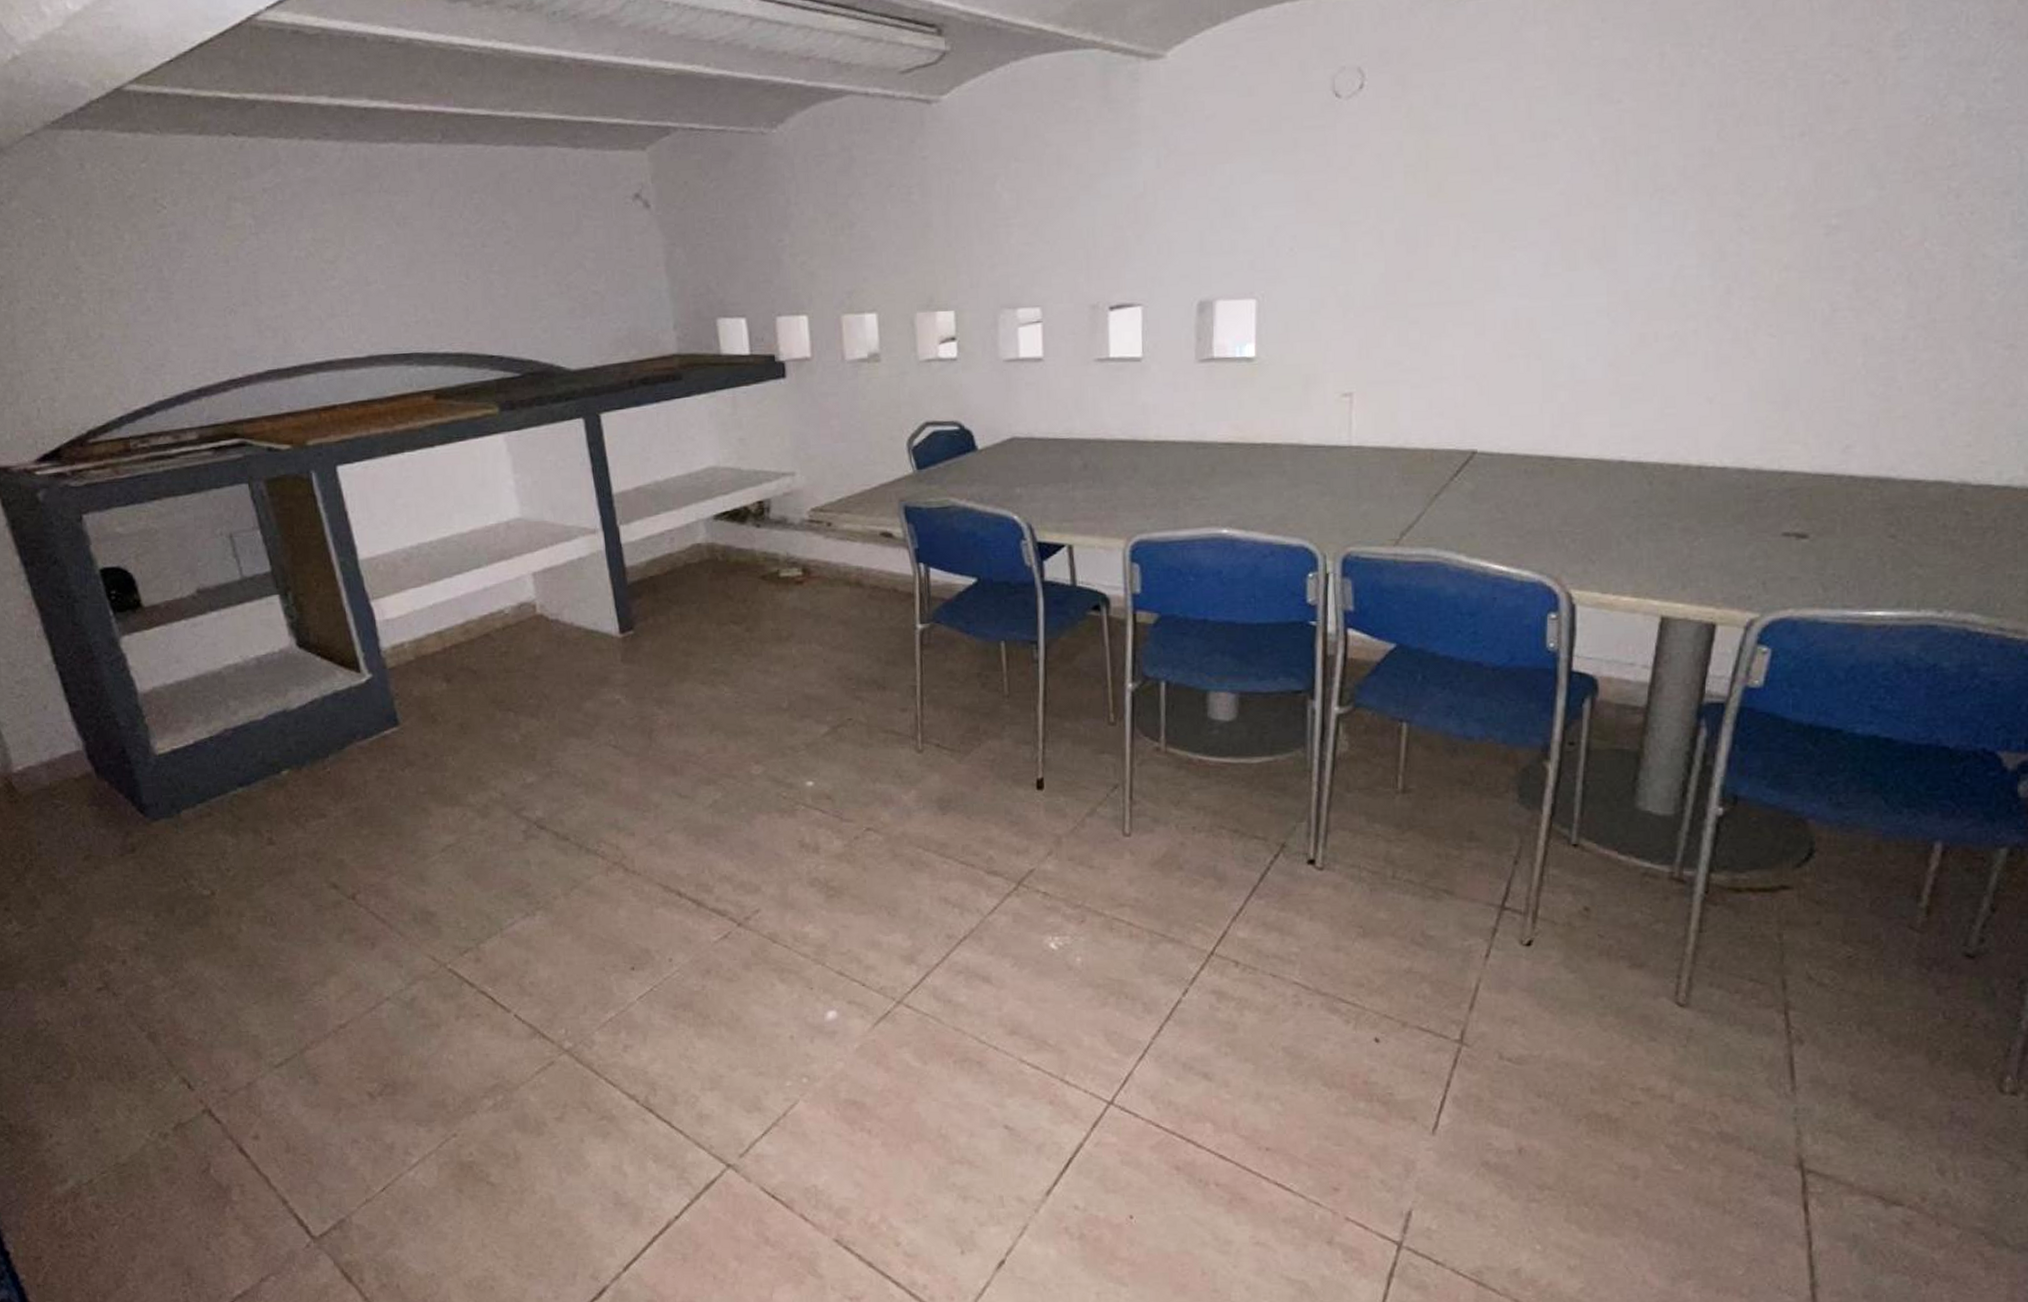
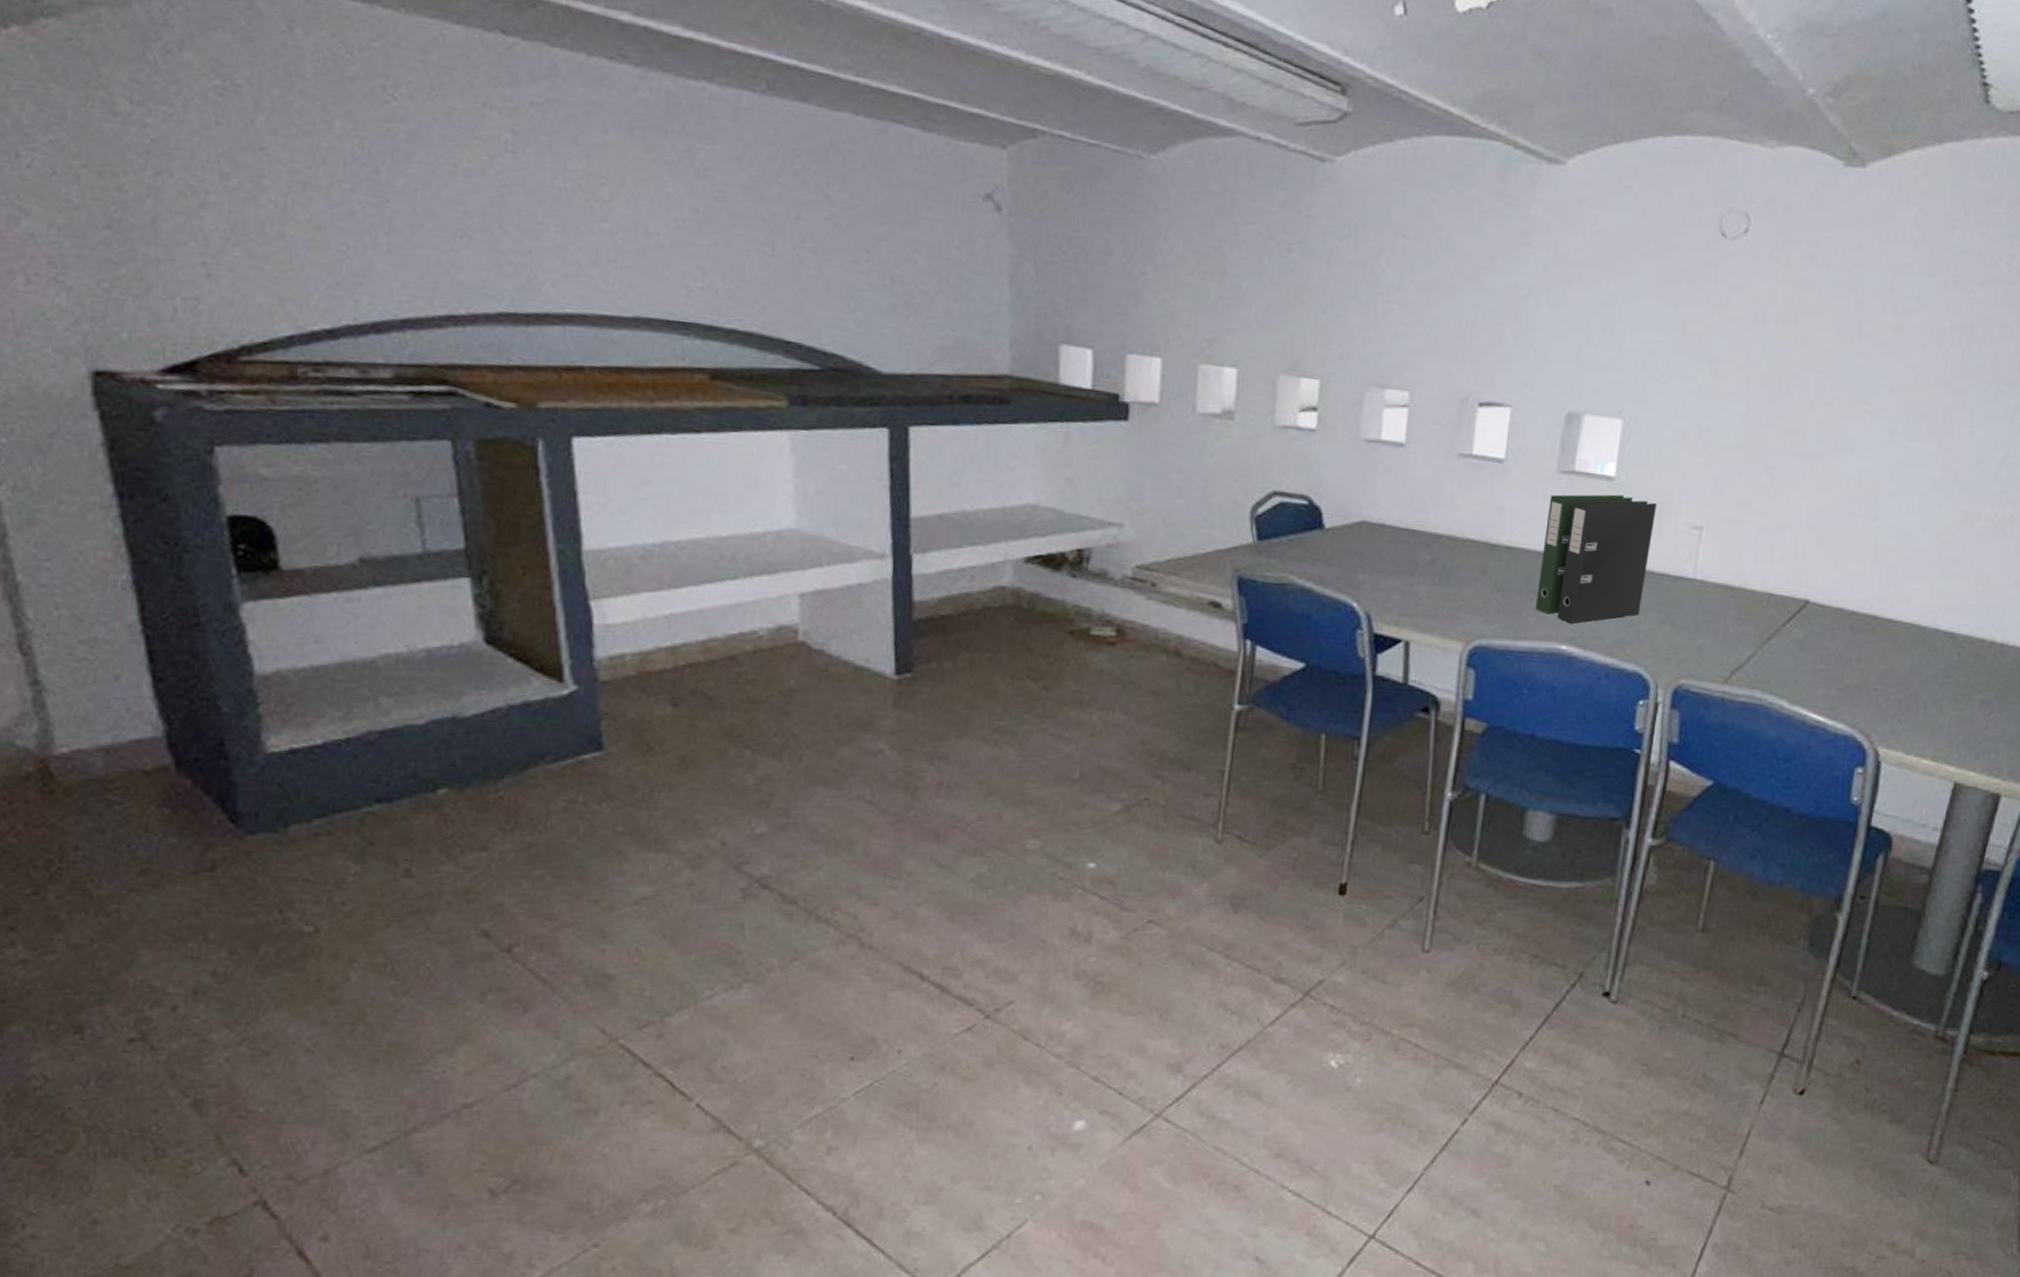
binder: none [1191,374,1303,507] -> present [1535,494,1658,624]

